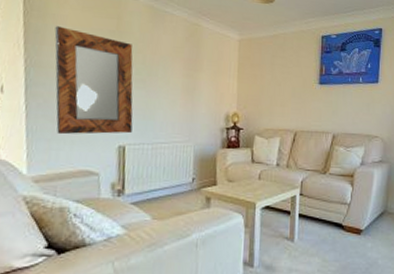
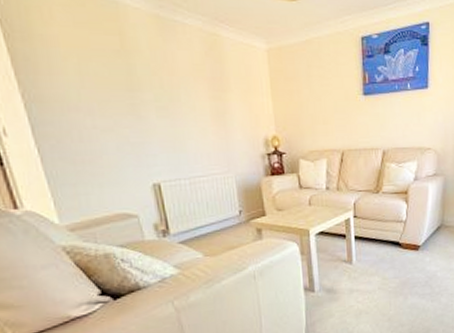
home mirror: present [54,26,133,135] -> none [47,50,164,178]

